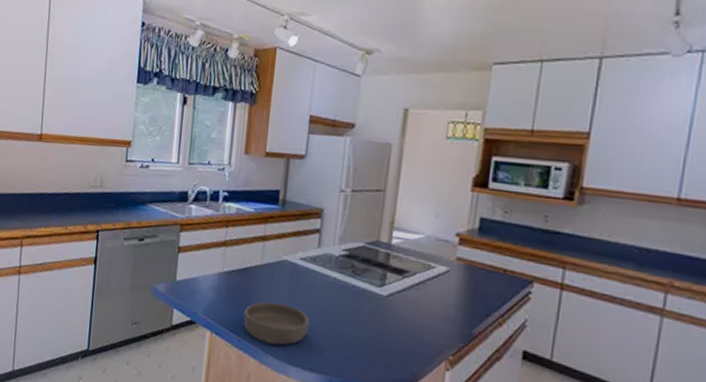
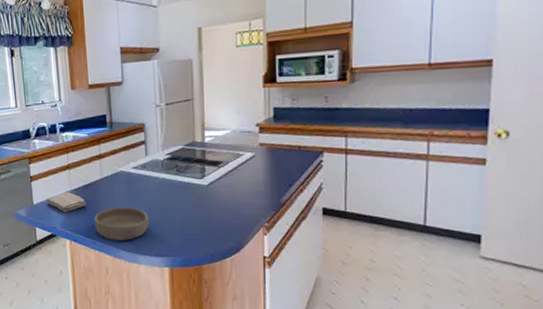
washcloth: none [191,273,238,297] -> present [46,192,86,212]

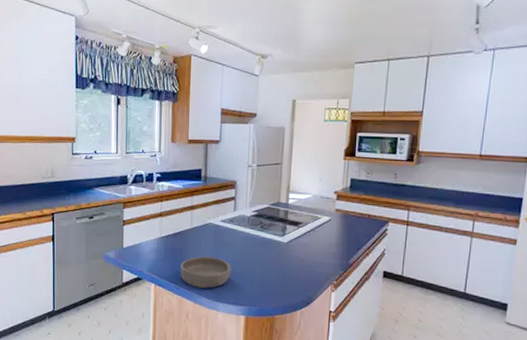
washcloth: present [46,192,86,212] -> none [136,238,174,257]

